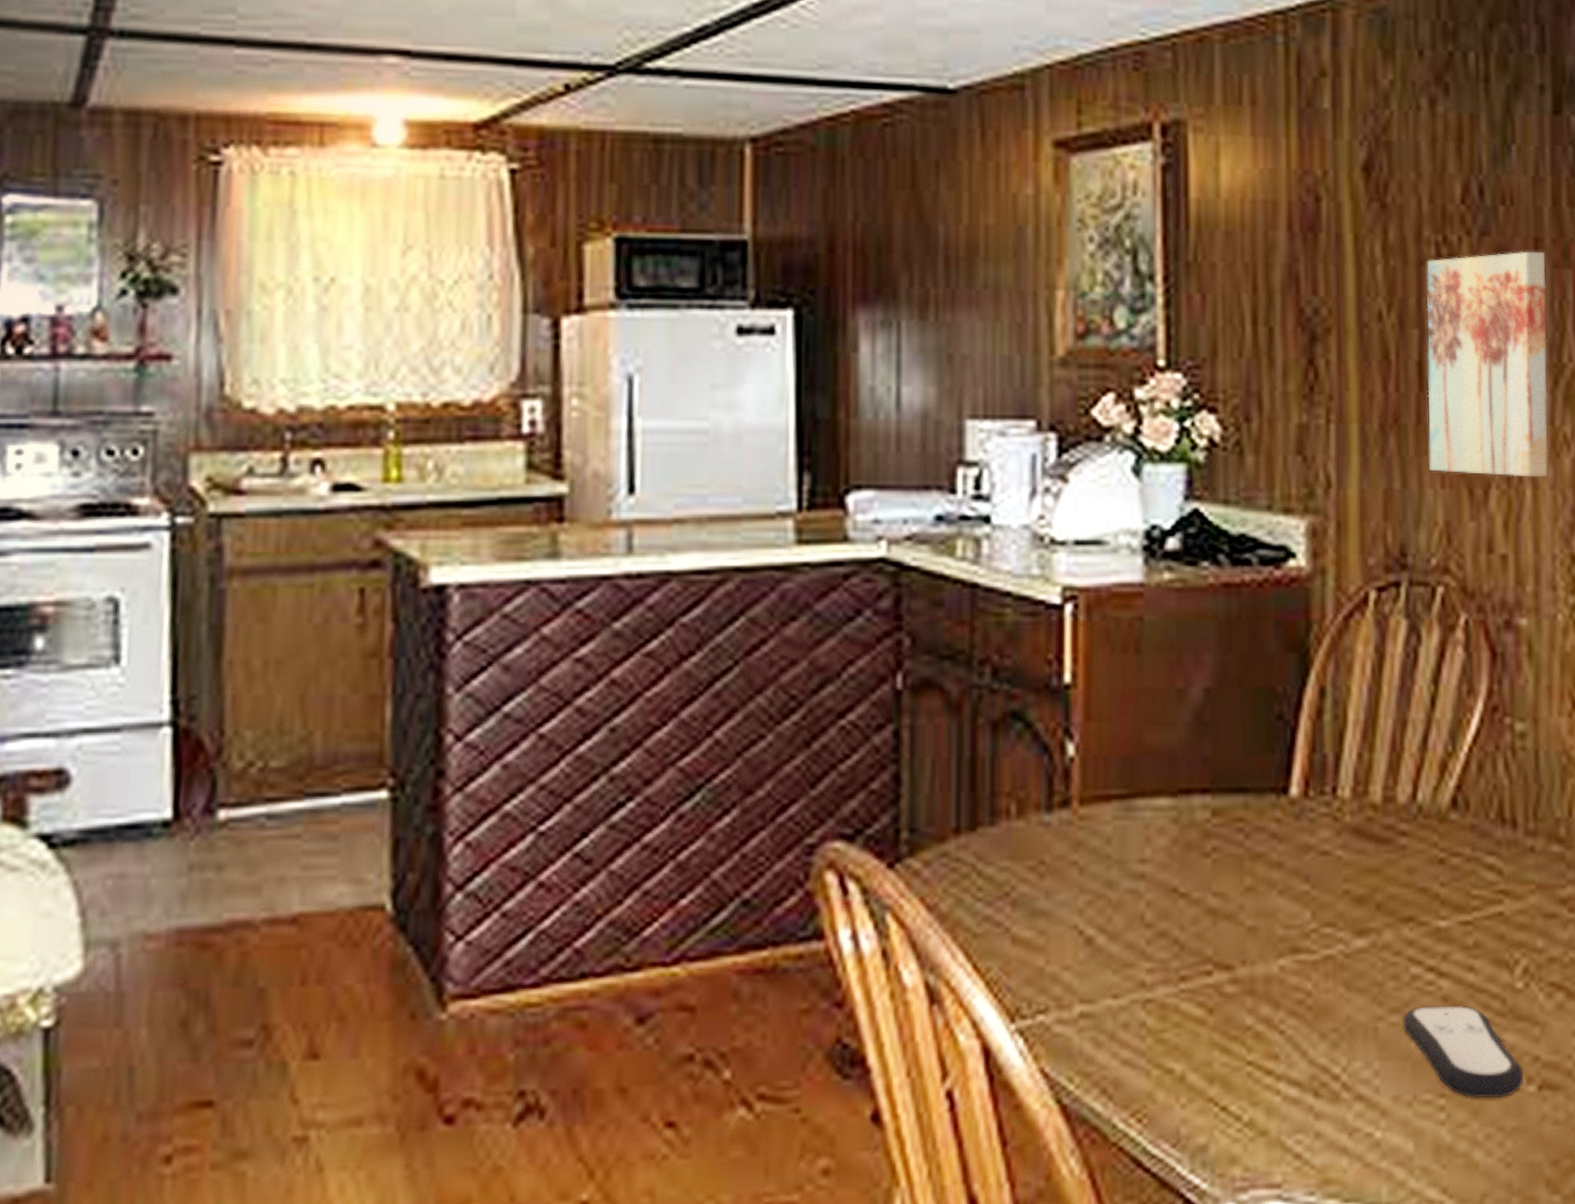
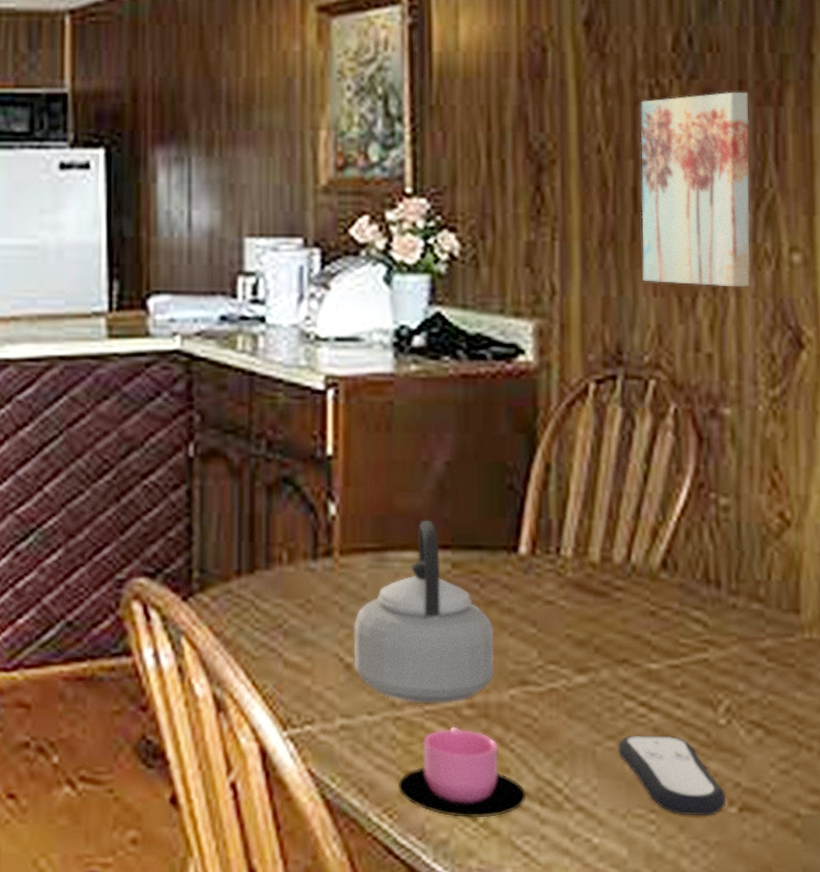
teapot: none [1095,759,1261,982] -> present [353,520,494,704]
cup: none [1149,1007,1299,1117] -> present [398,726,527,818]

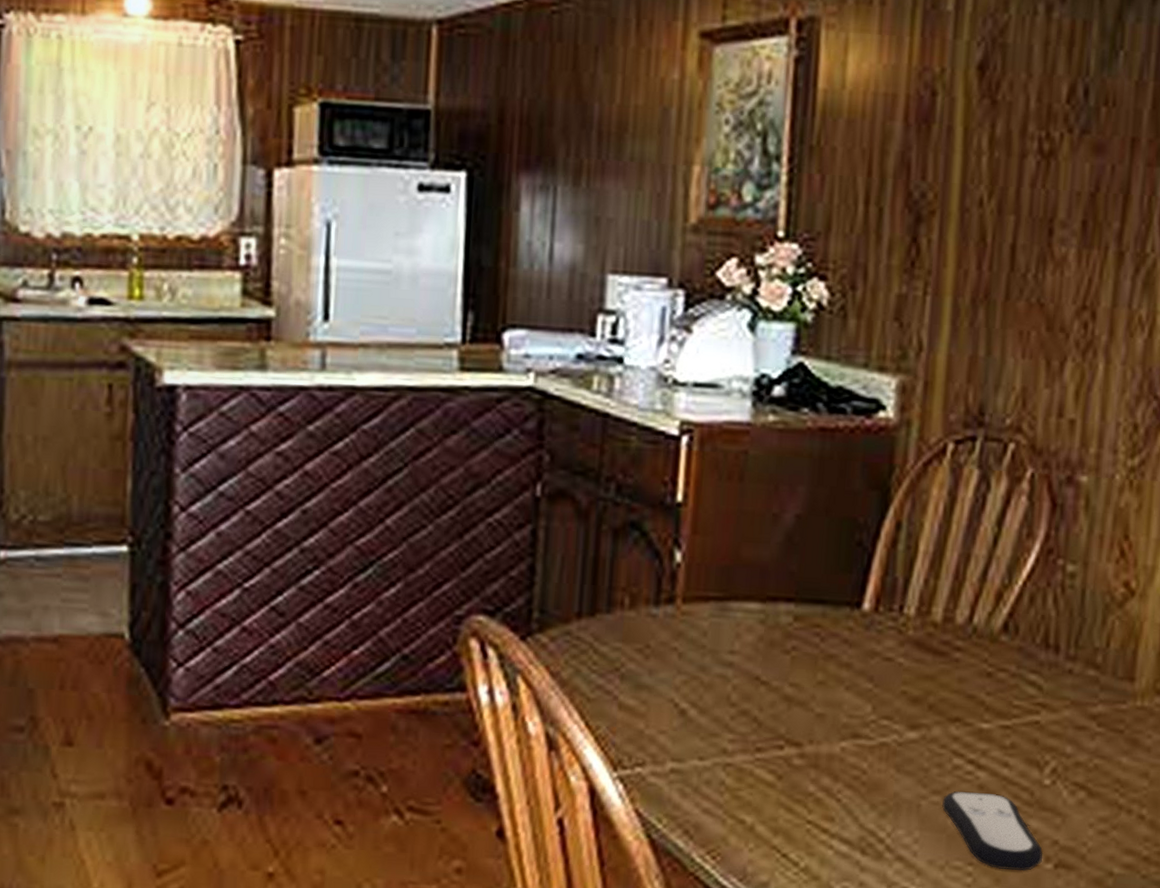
teapot: present [353,520,494,704] -> none [688,572,830,753]
cup: present [398,726,527,818] -> none [723,774,849,864]
wall art: present [641,91,751,287] -> none [1012,149,1140,354]

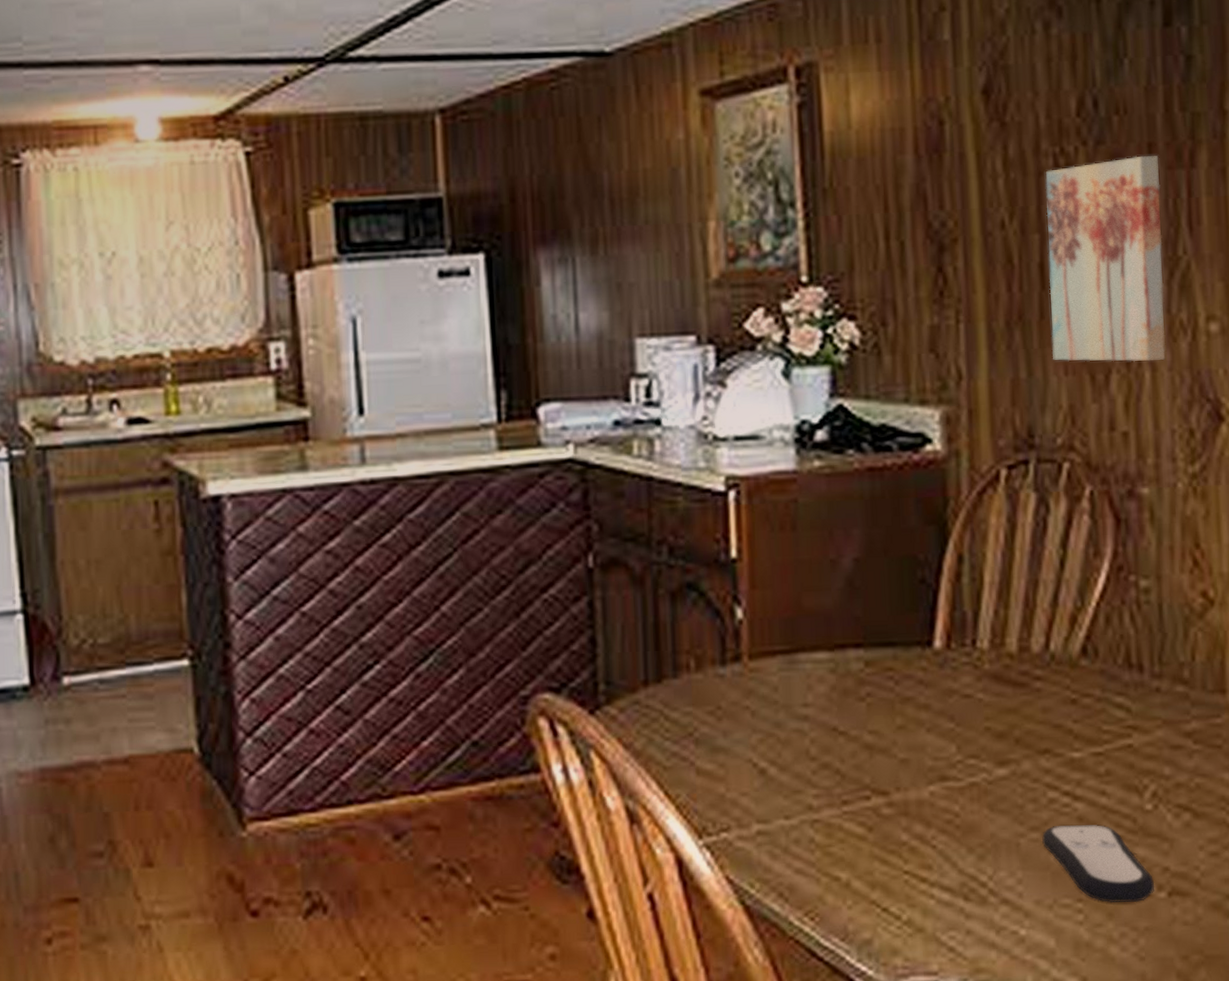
wall art: none [1012,149,1140,354] -> present [1045,155,1166,362]

